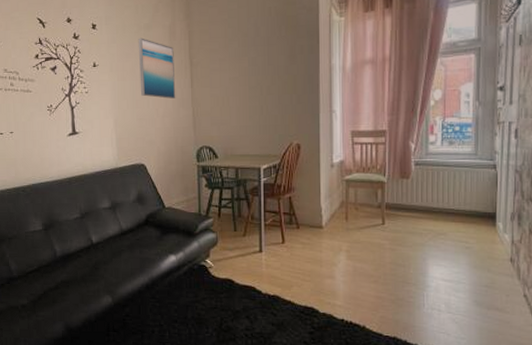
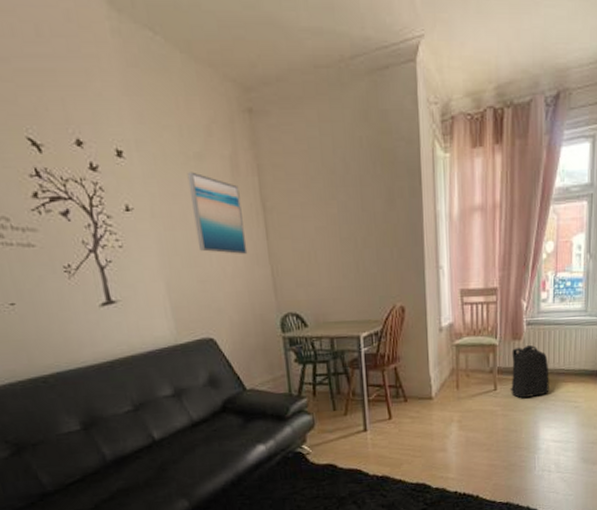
backpack: none [398,183,438,235] -> present [510,344,549,399]

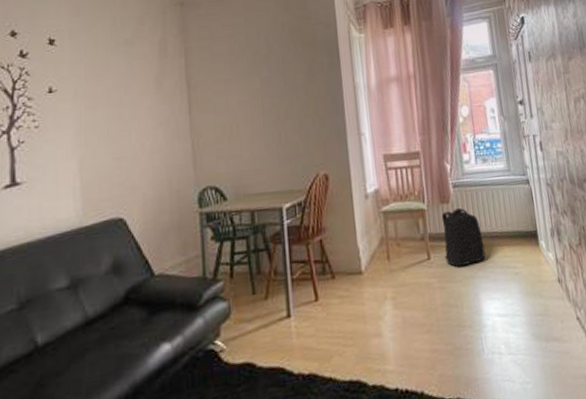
wall art: present [187,172,248,254] -> none [115,55,169,130]

